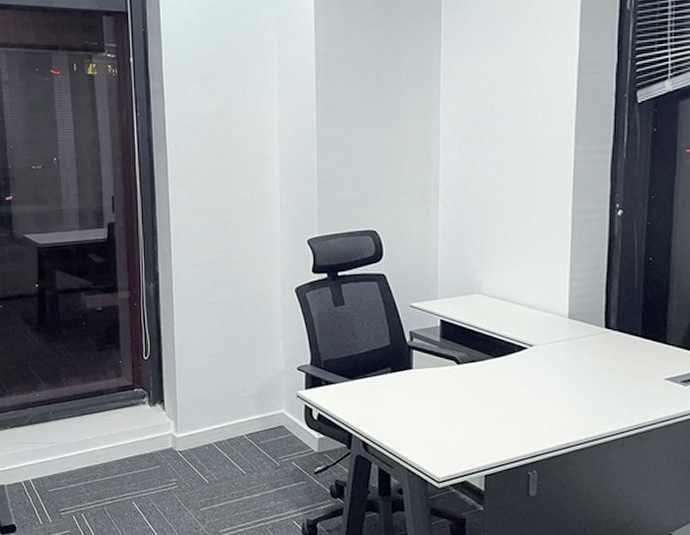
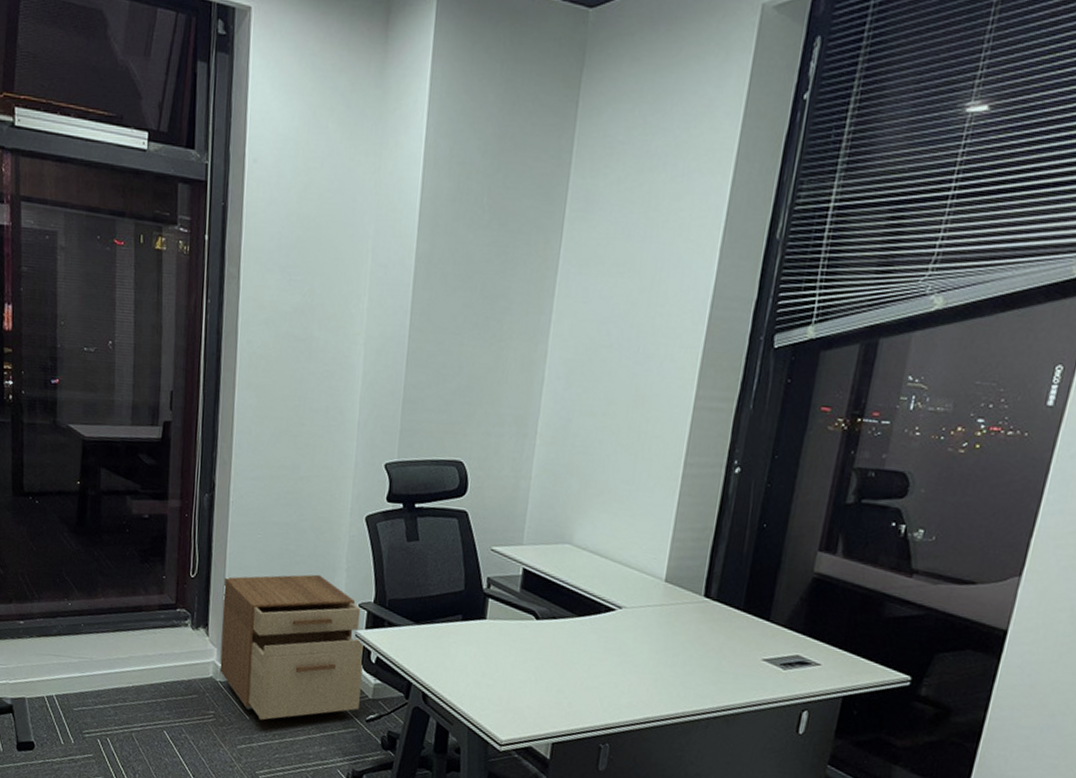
filing cabinet: none [175,345,307,483] -> present [219,574,363,720]

